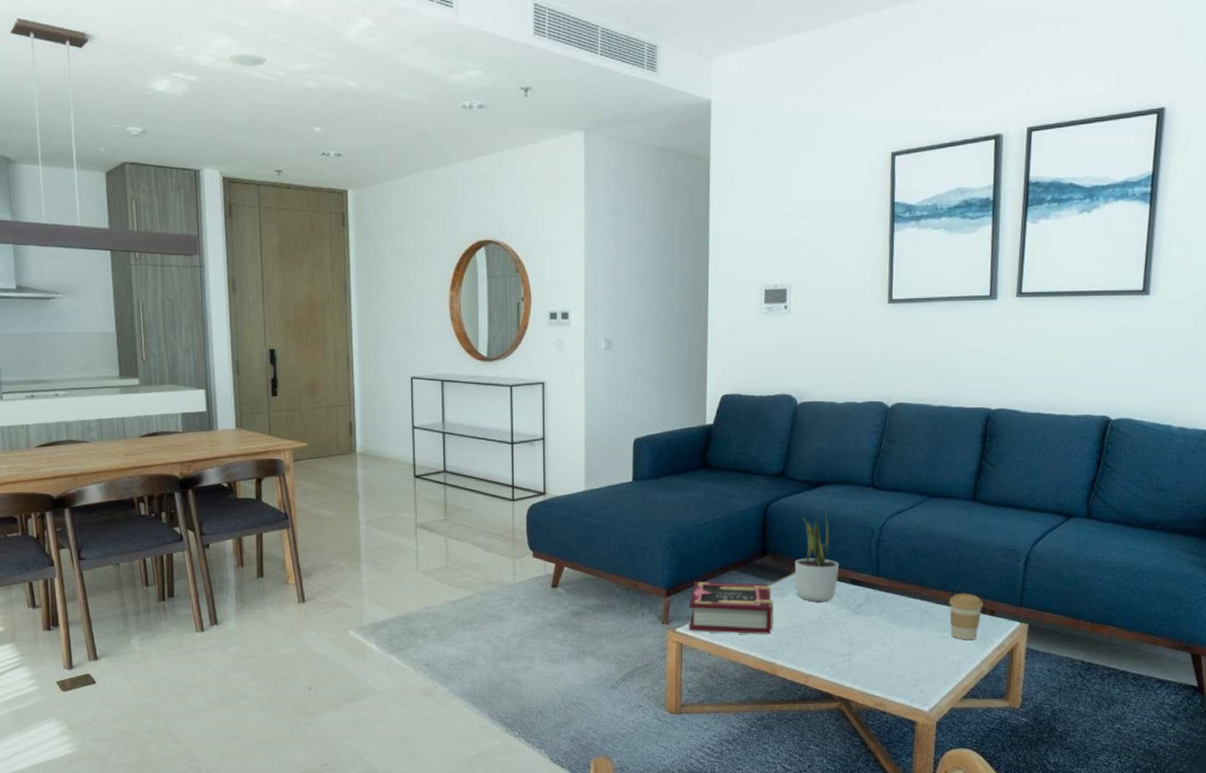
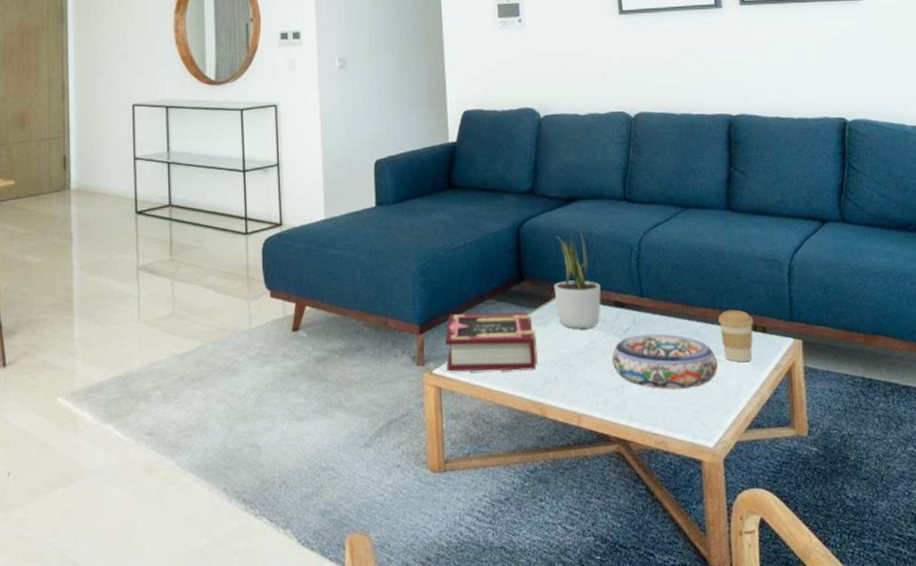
bowl: none [842,610,944,660] -> present [611,333,718,390]

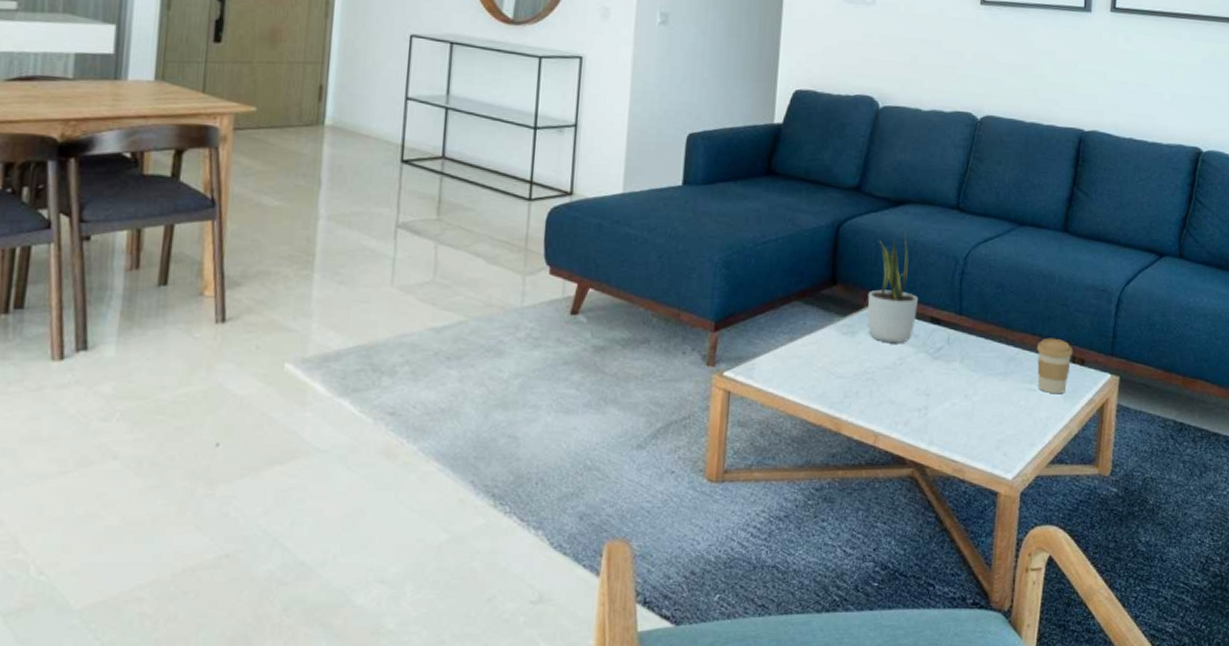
book: present [445,312,538,372] -> none [739,312,842,382]
bowl: present [611,333,718,390] -> none [918,355,1030,416]

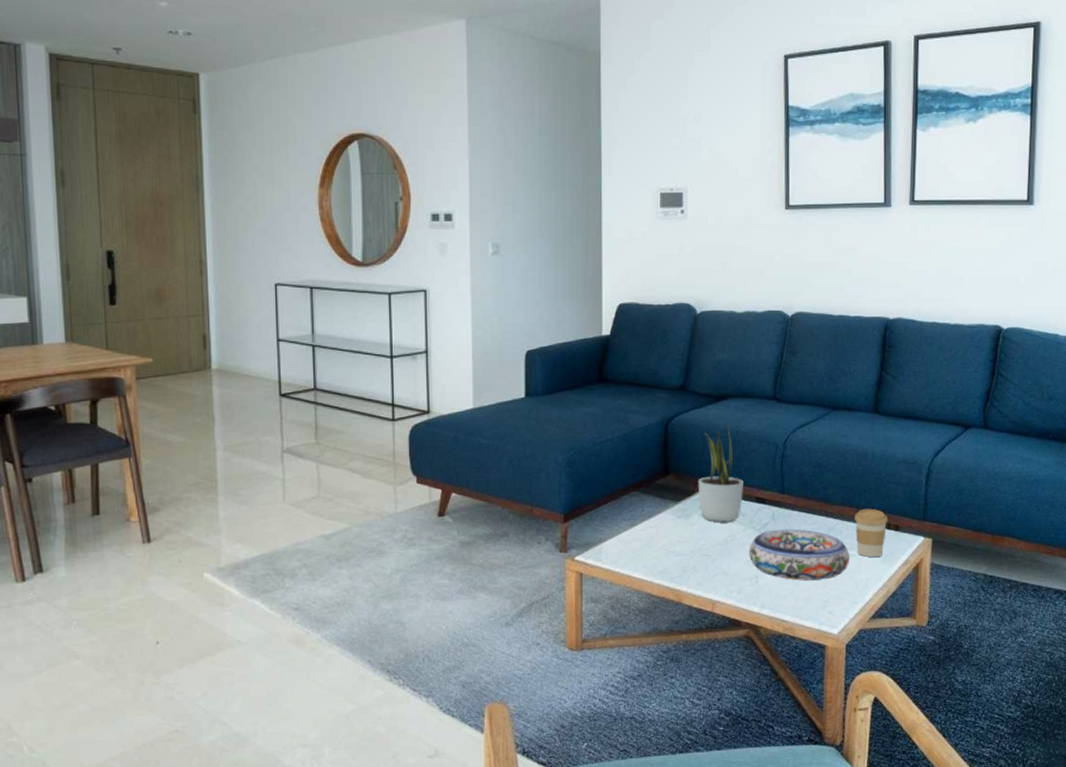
bowl: none [918,355,1030,416] -> present [748,529,850,581]

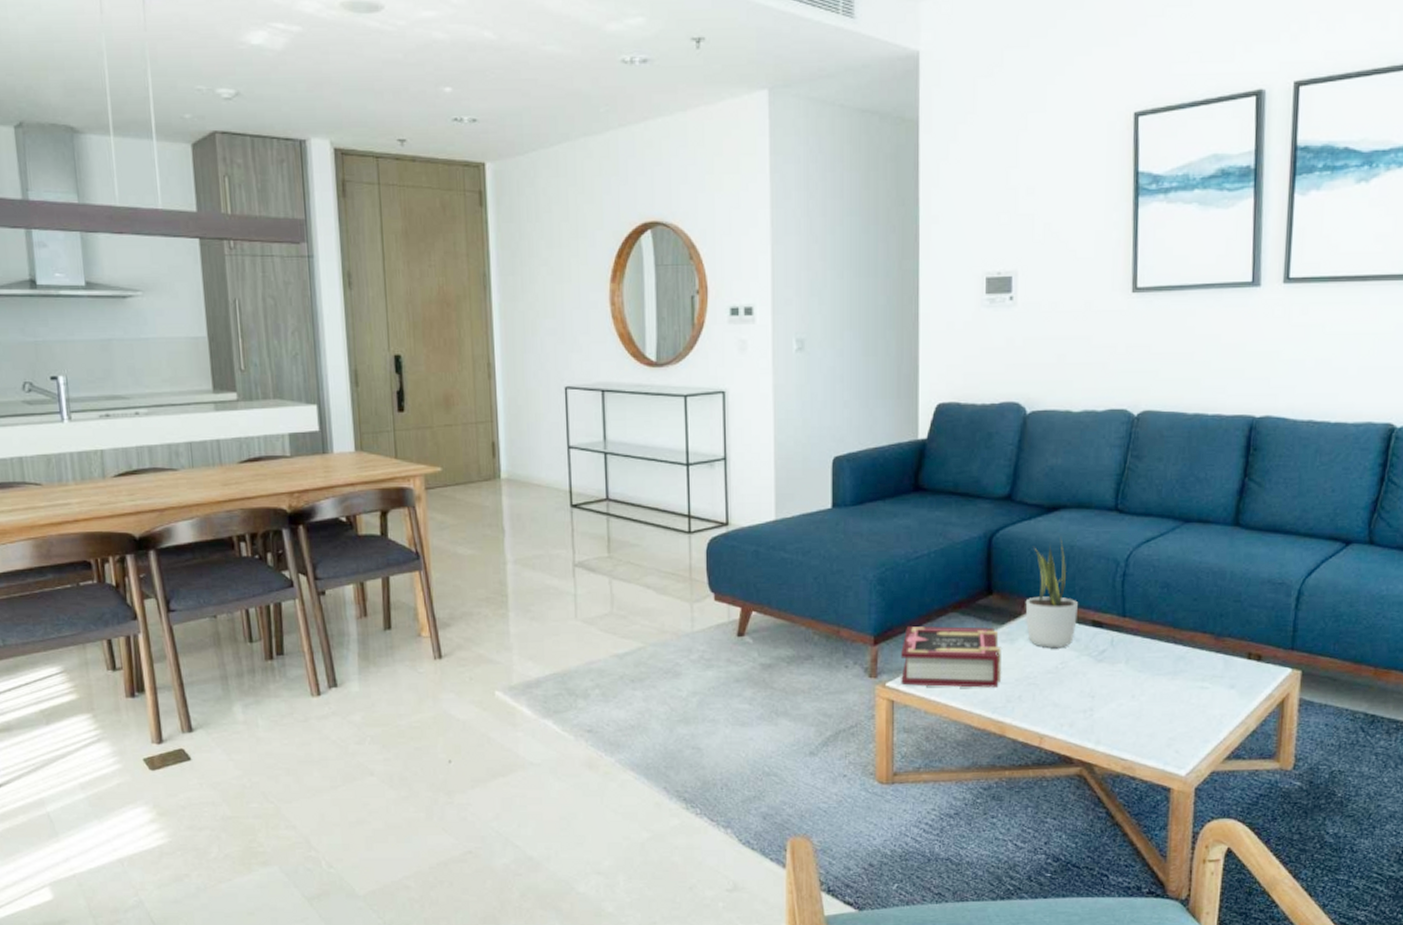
book: none [589,504,677,560] -> present [901,625,1001,688]
bowl: present [748,529,850,581] -> none [1082,656,1202,715]
coffee cup: present [855,508,888,557] -> none [1208,635,1249,690]

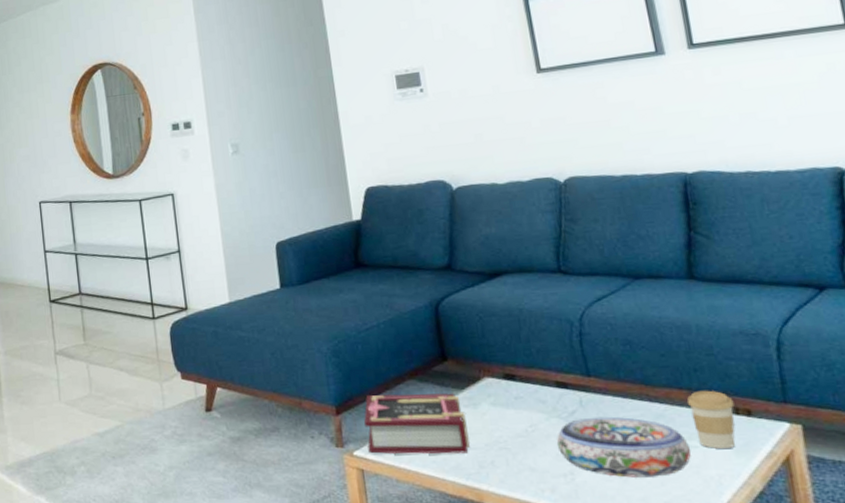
potted plant: present [1025,537,1078,648] -> none [482,301,540,411]
bowl: none [1082,656,1202,715] -> present [556,416,692,478]
coffee cup: none [1208,635,1249,690] -> present [687,390,736,449]

